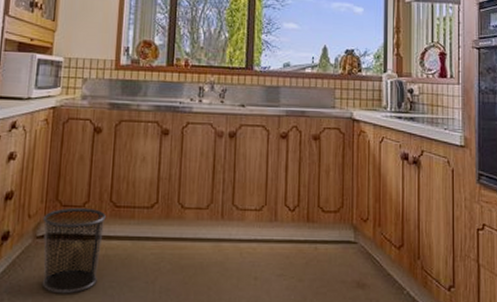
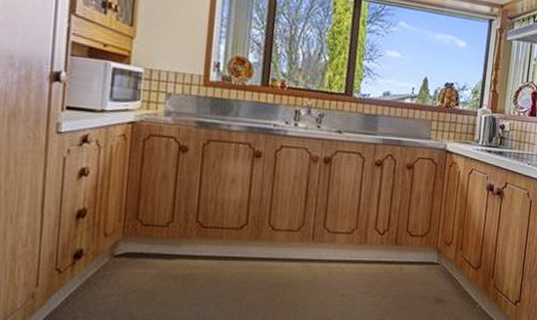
waste bin: present [41,207,106,294] -> none [120,227,192,311]

